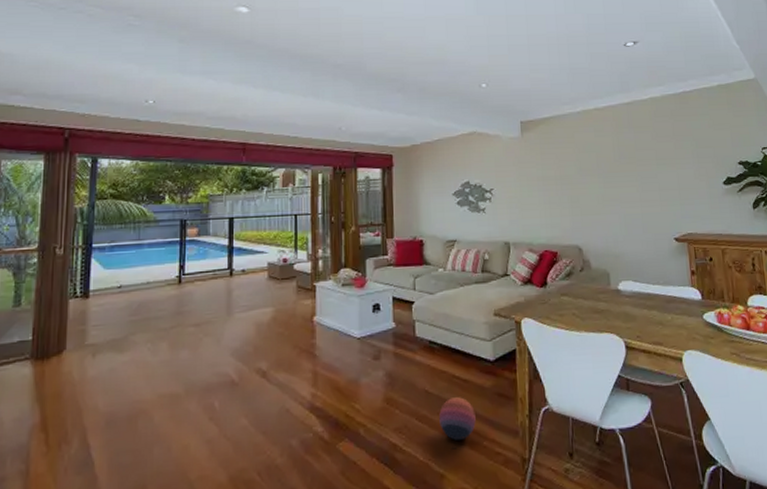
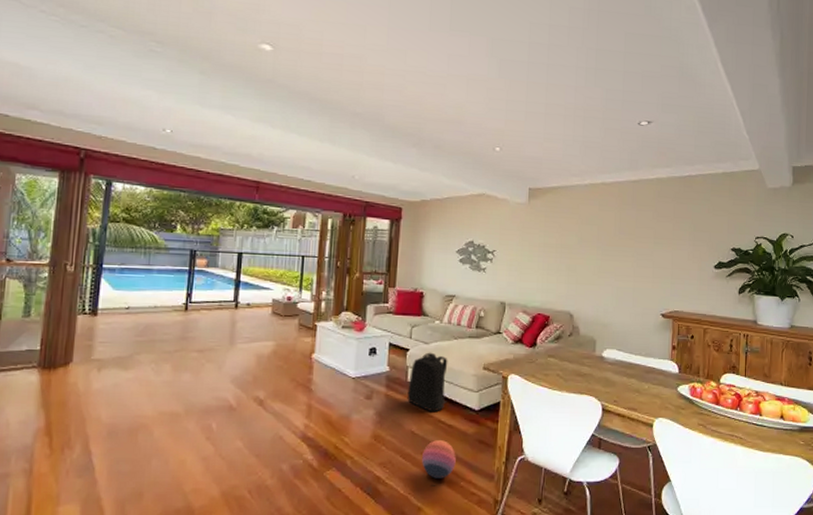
backpack: none [417,302,460,368] -> present [407,352,448,413]

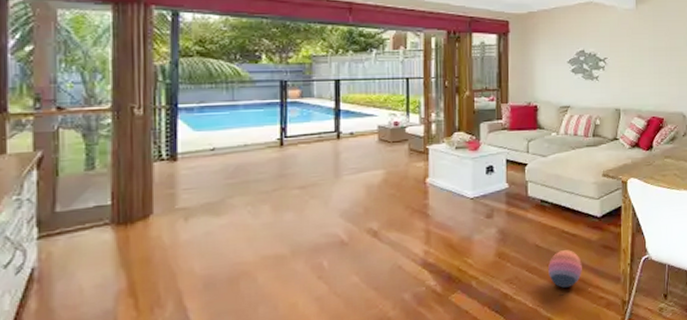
backpack: present [407,352,448,413] -> none [529,164,569,224]

